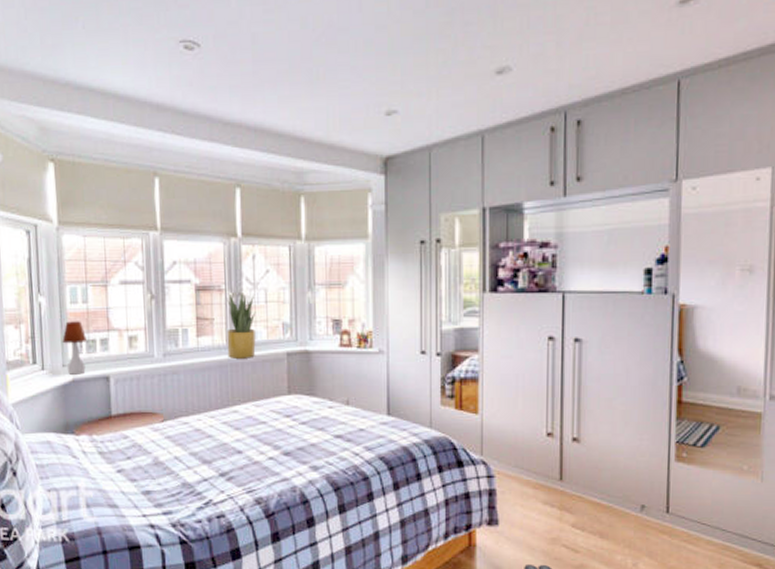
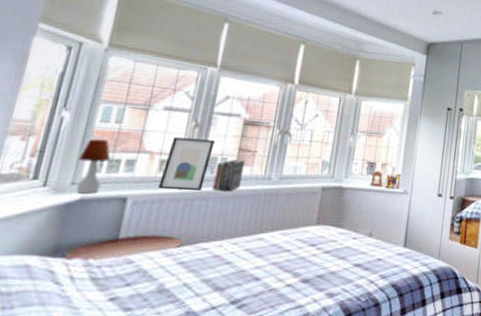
picture frame: none [132,310,173,366] -> present [158,137,216,191]
books: none [179,330,206,364] -> present [212,159,246,192]
planter: present [225,293,256,358] -> none [264,130,302,190]

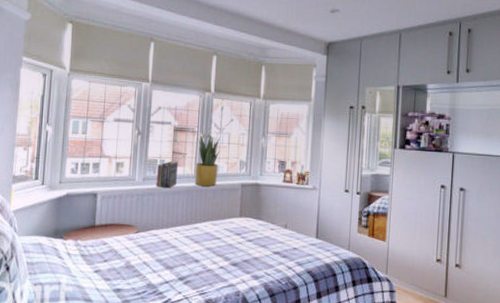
table lamp: present [76,139,111,194] -> none [62,147,83,191]
picture frame: present [158,137,216,191] -> none [118,144,155,188]
planter: none [264,130,302,190] -> present [194,135,221,187]

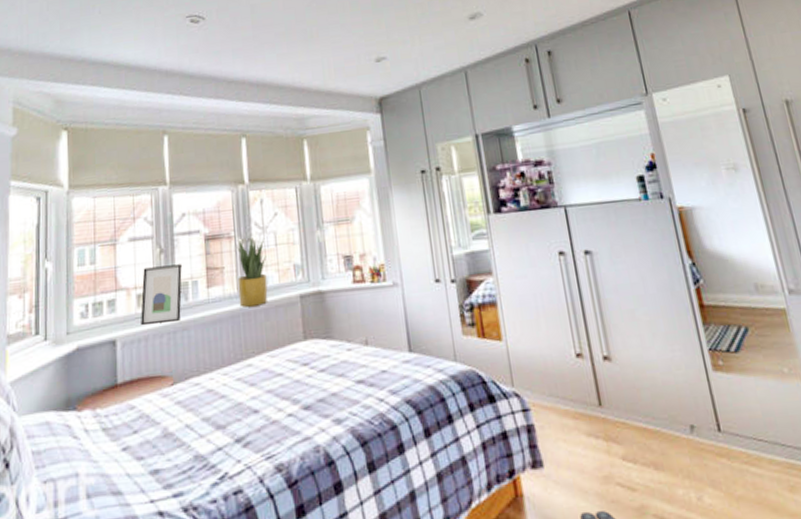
picture frame: none [118,144,155,188] -> present [140,263,183,326]
books: present [156,161,179,189] -> none [189,280,217,318]

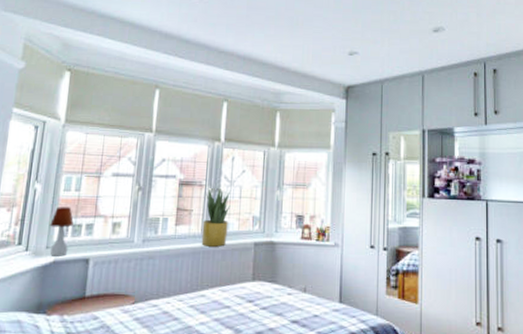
table lamp: none [67,283,94,343] -> present [50,207,74,256]
picture frame: present [140,263,183,326] -> none [113,201,157,251]

